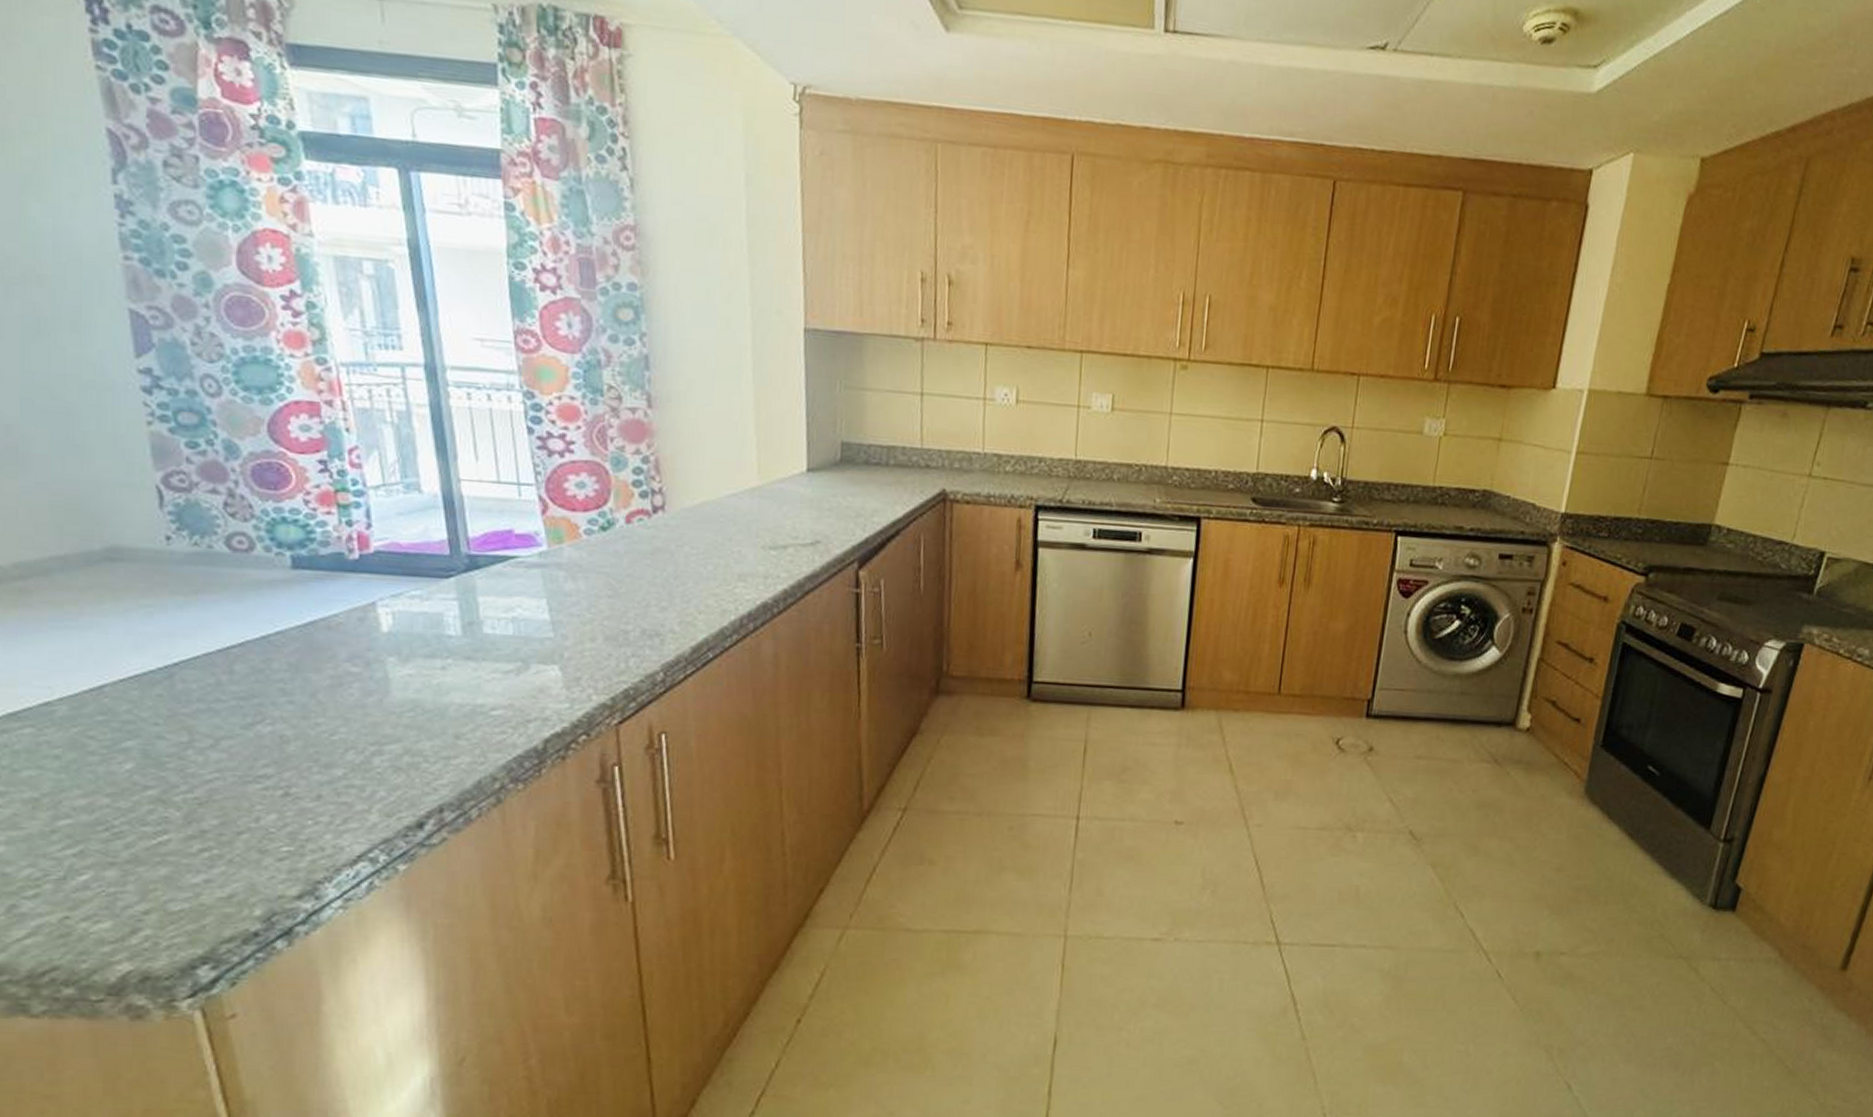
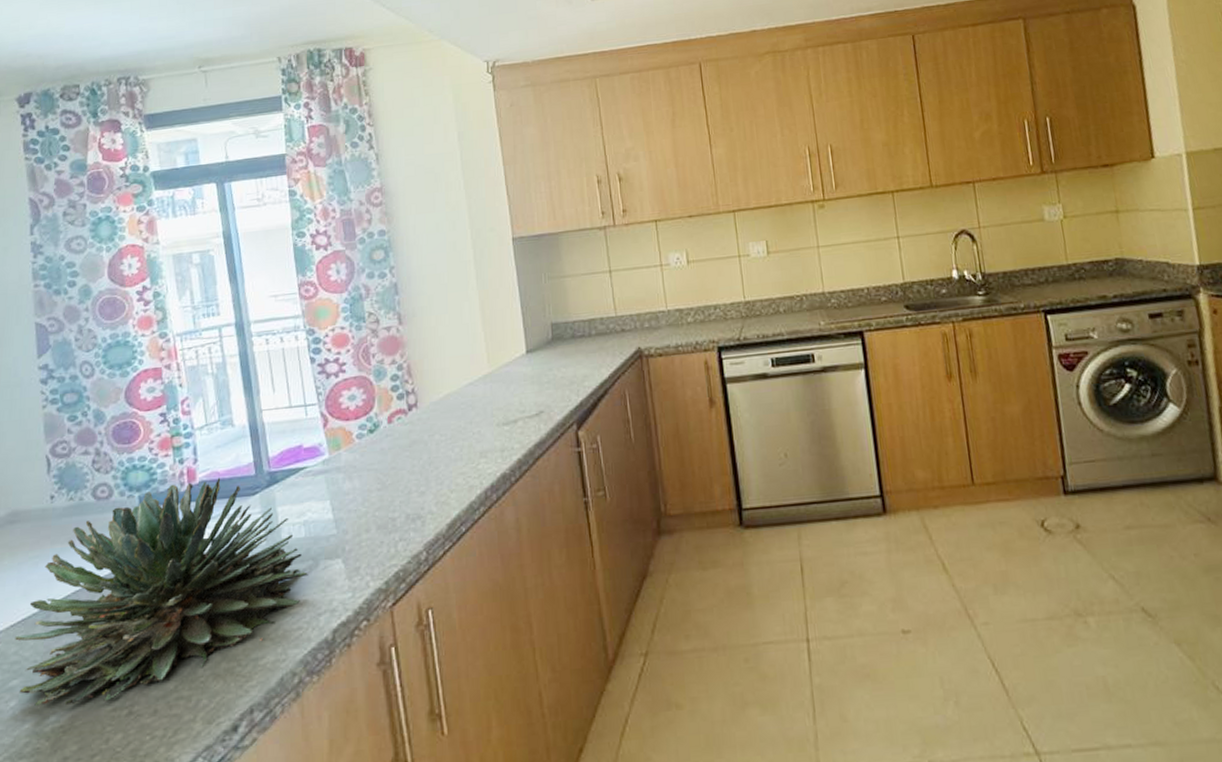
succulent plant: none [126,548,516,780] -> present [15,477,308,705]

